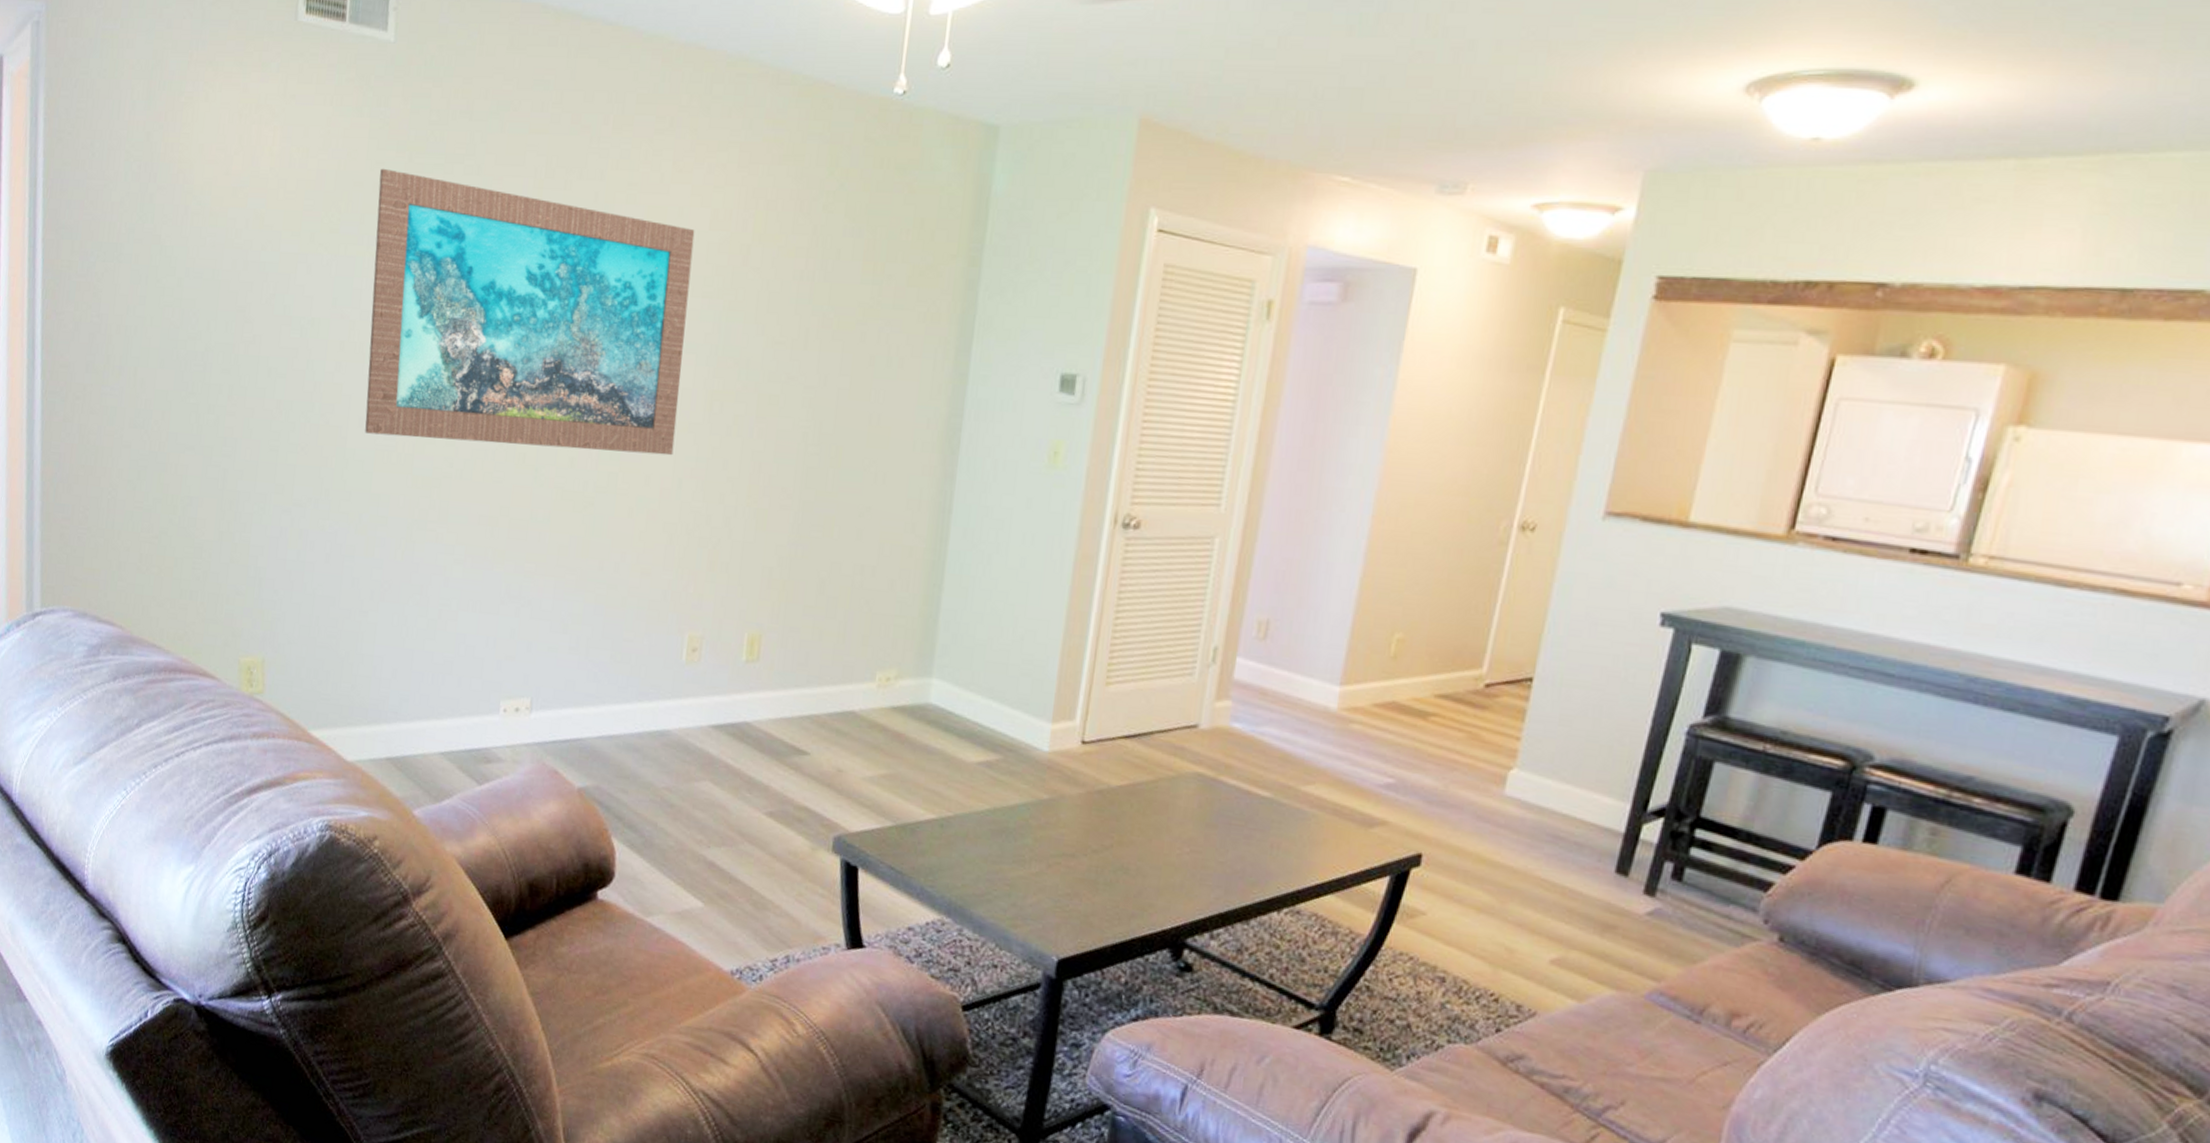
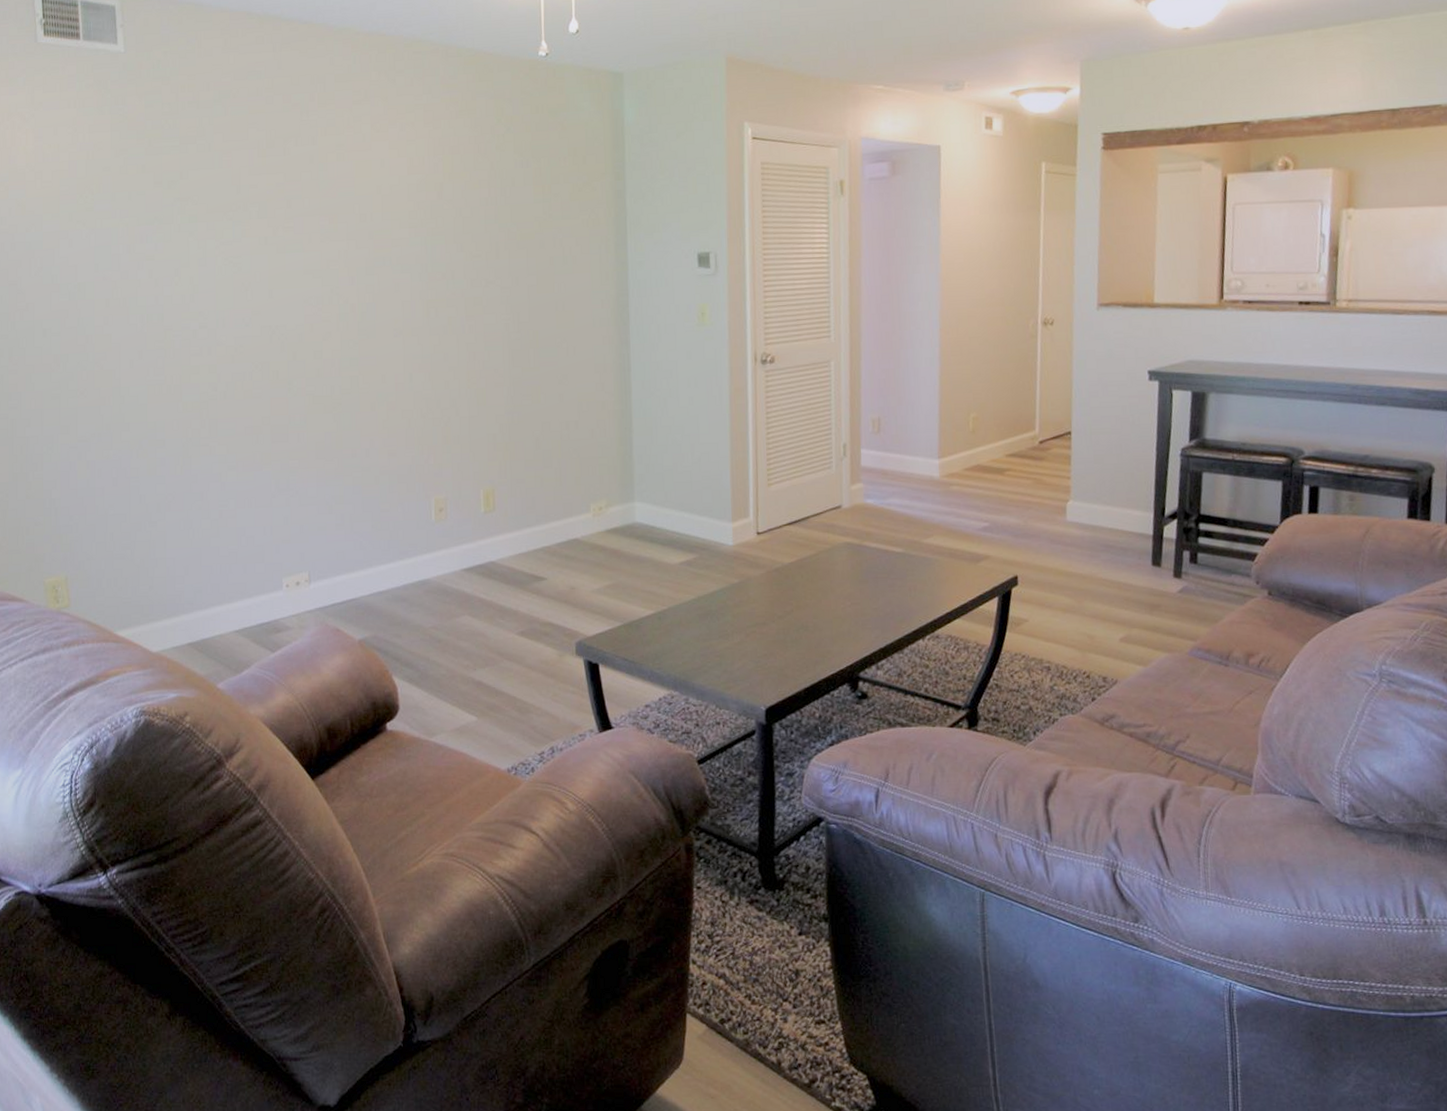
wall art: present [365,168,695,456] -> none [125,154,402,373]

